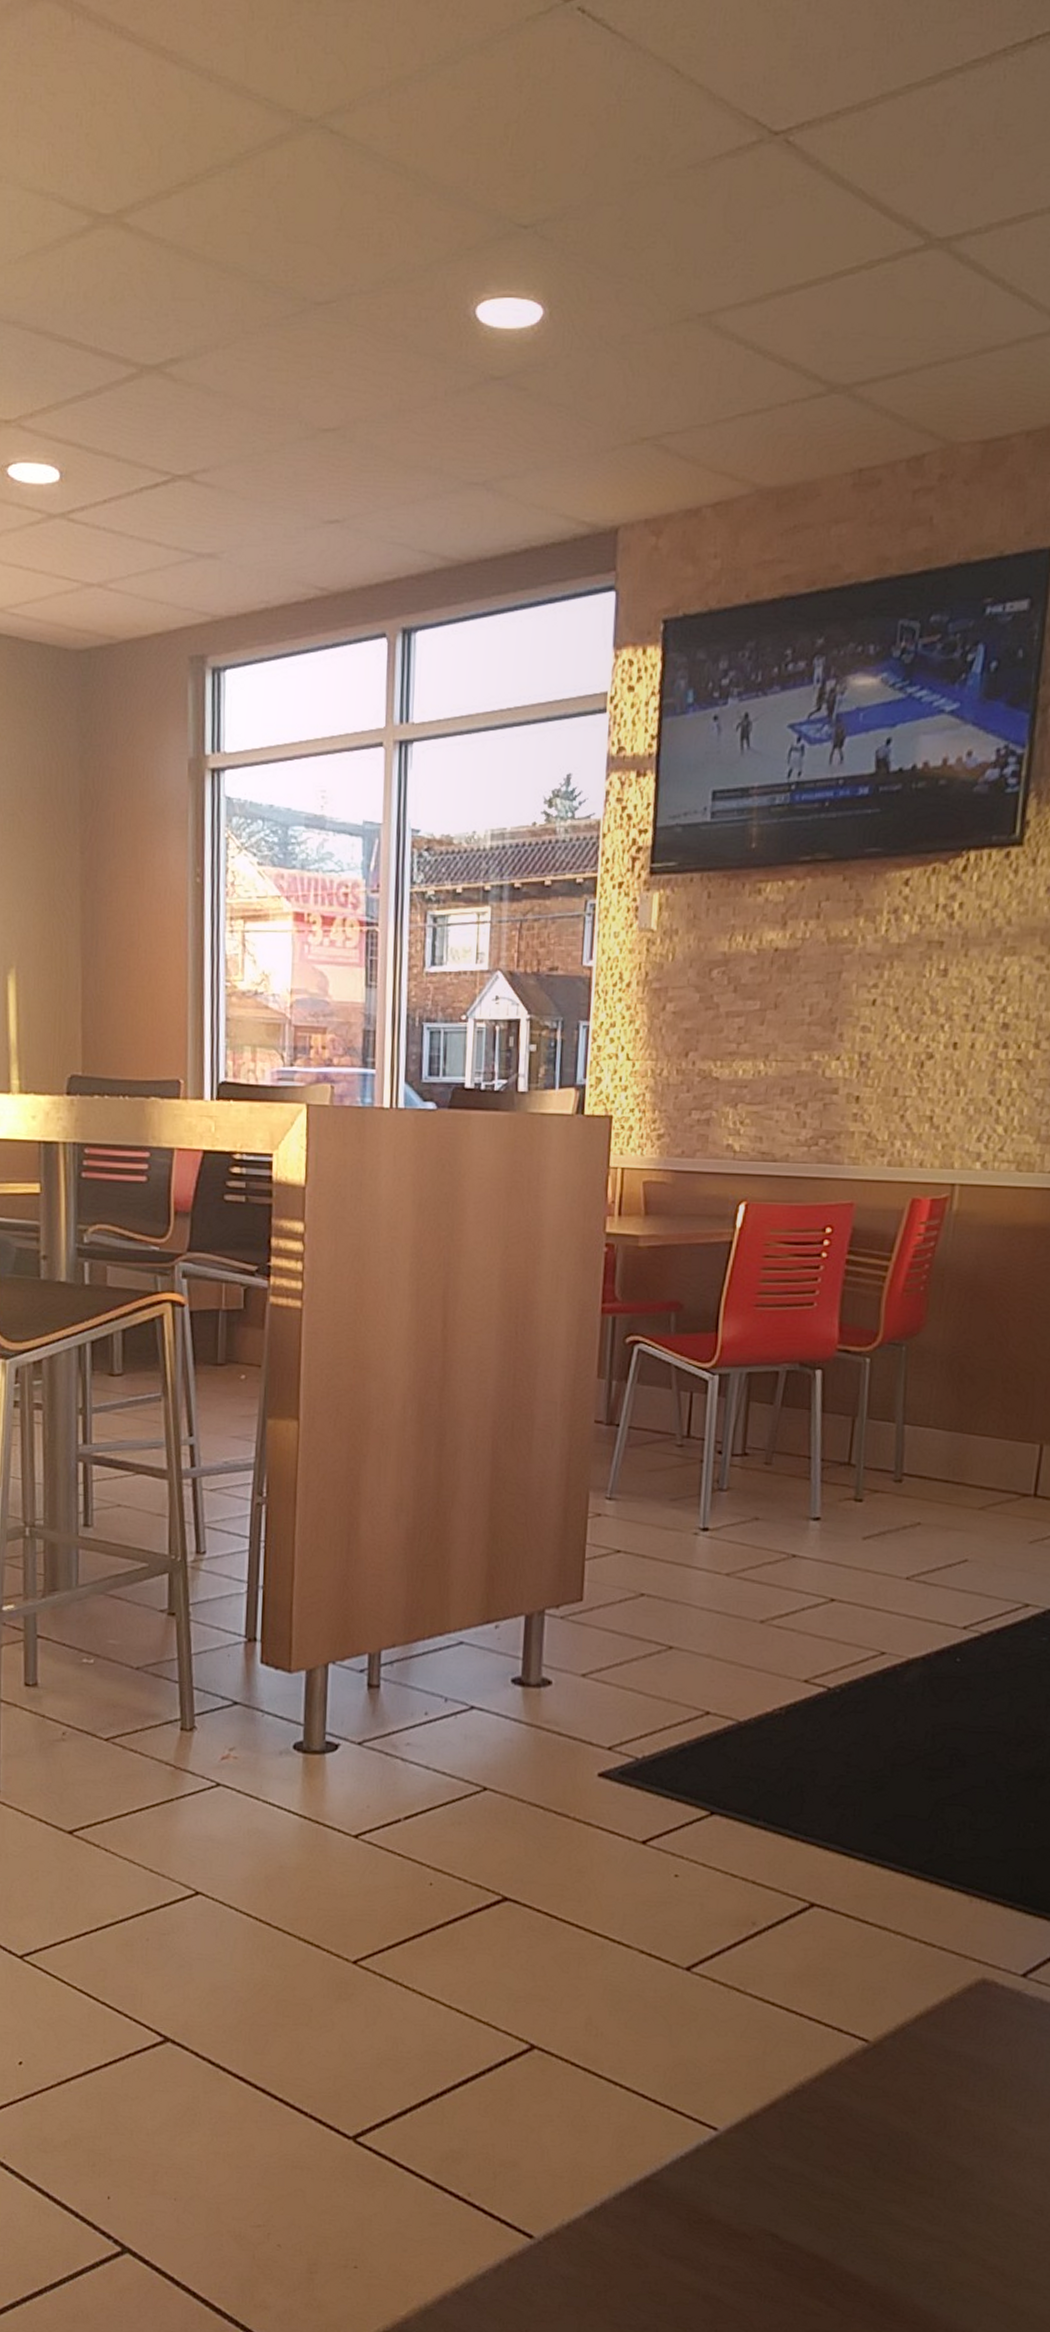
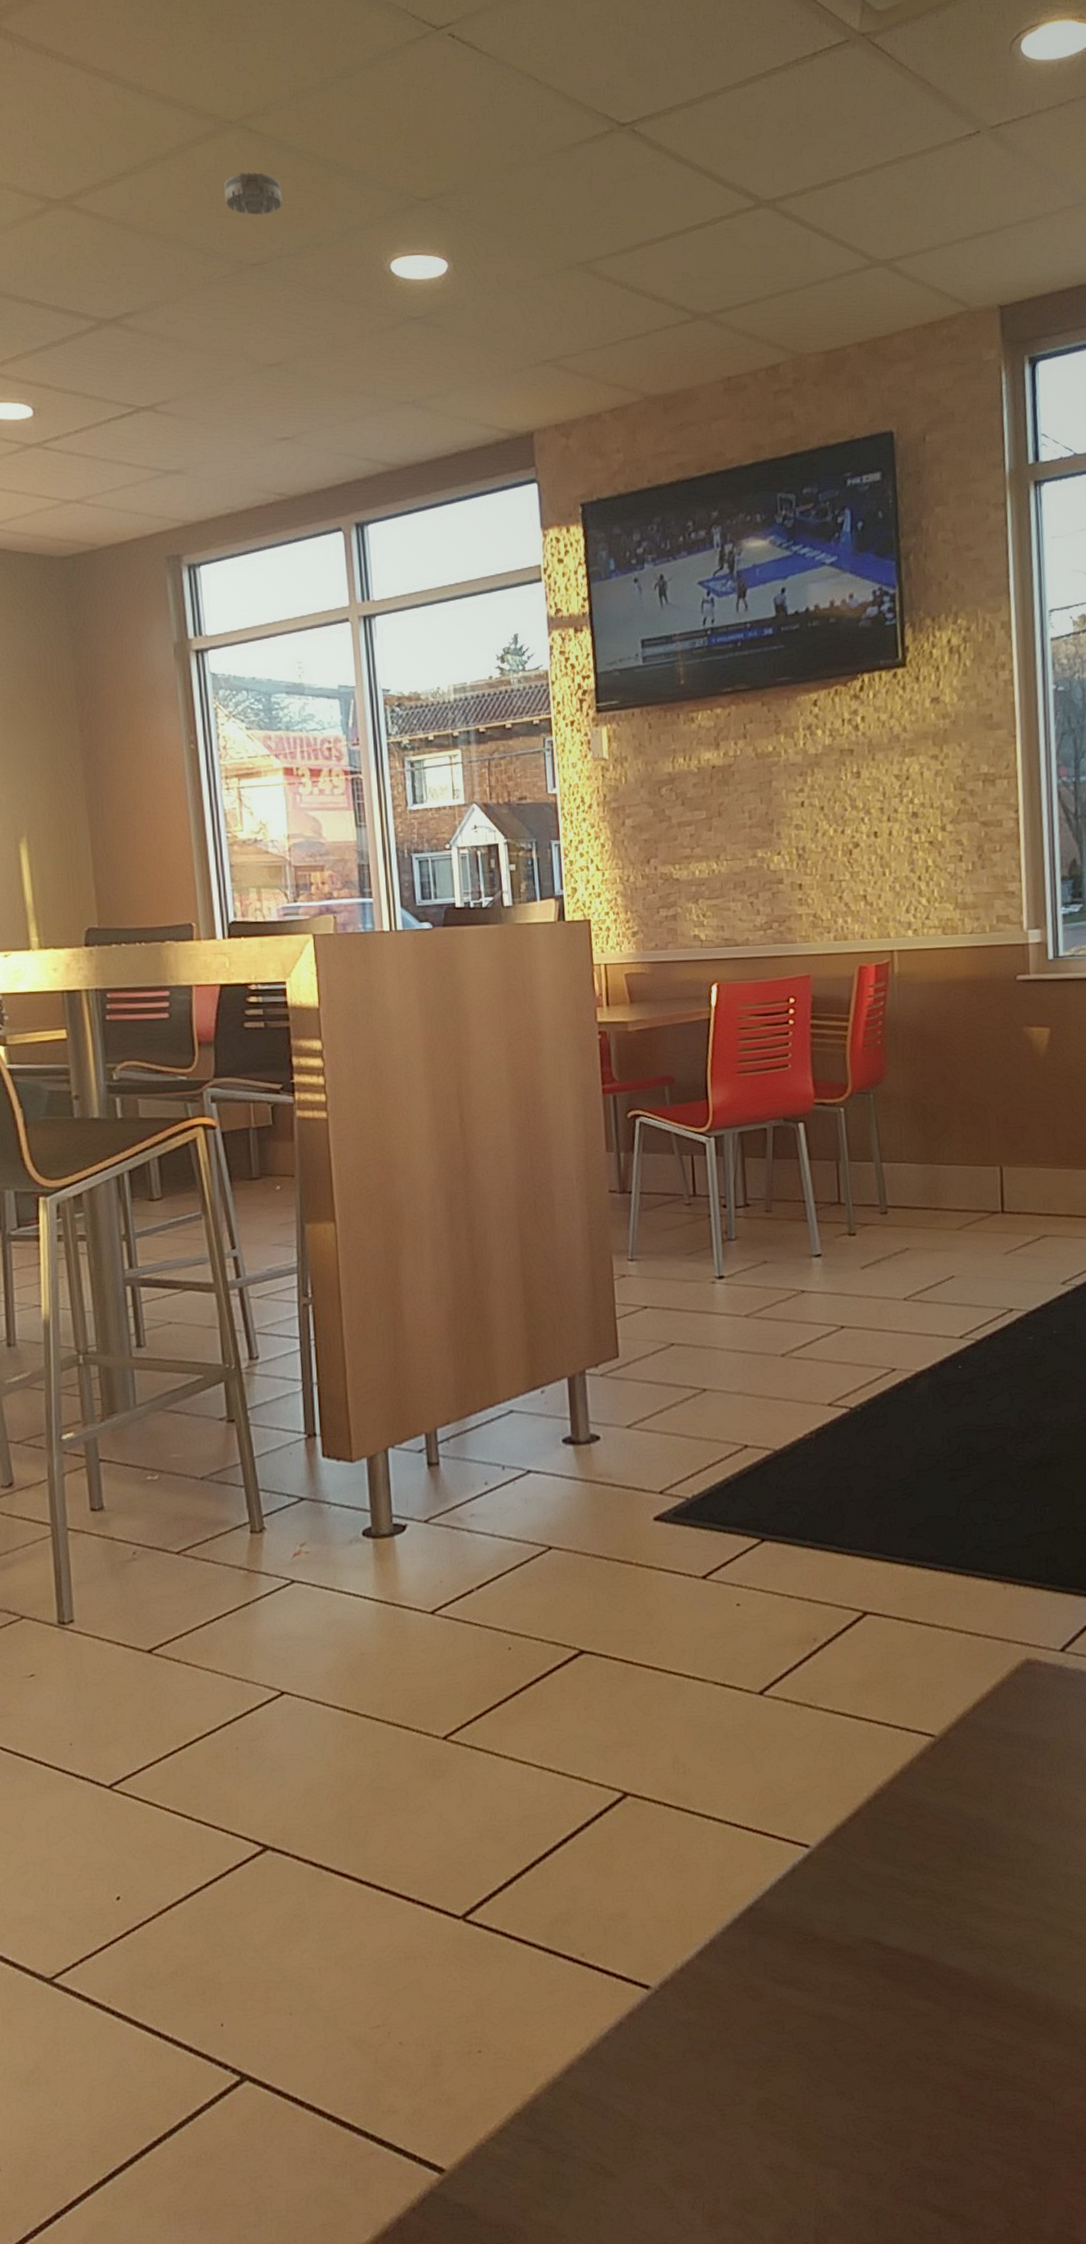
smoke detector: none [295,186,361,240] -> present [224,172,282,215]

